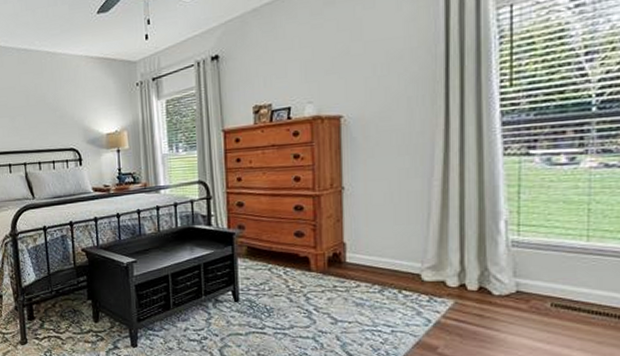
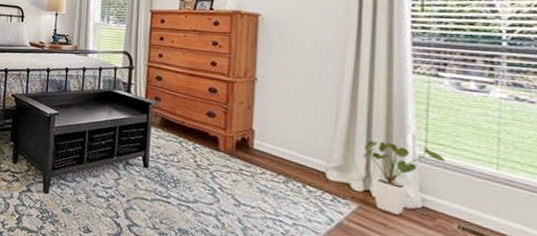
house plant: none [457,230,538,305] -> present [363,140,446,216]

